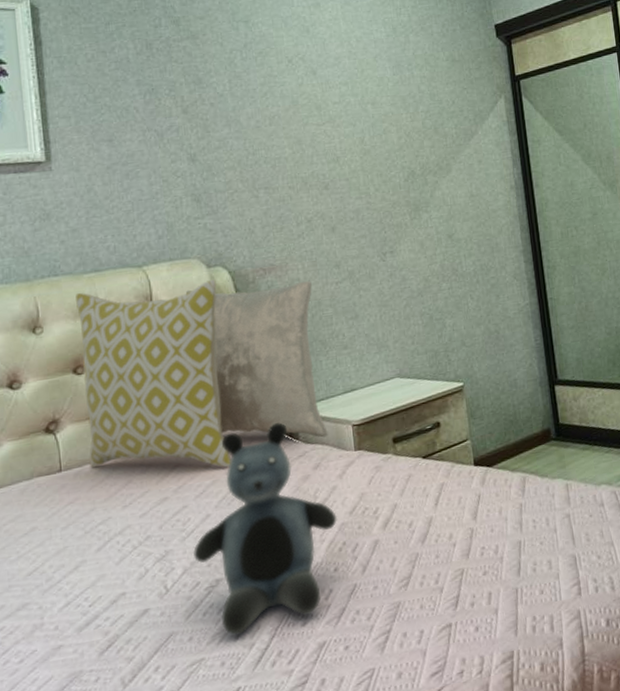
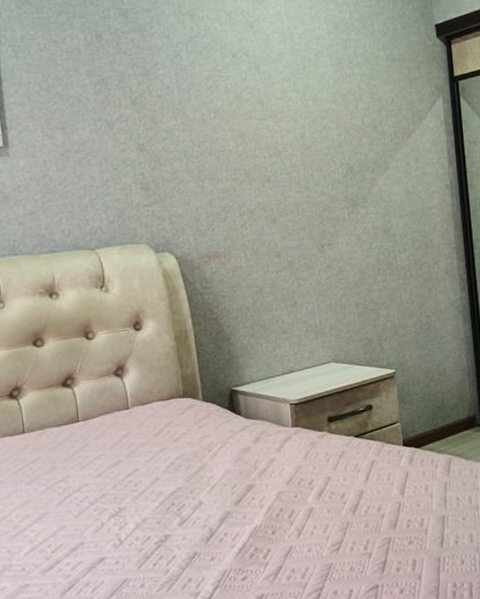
pillow: present [75,279,231,468] -> none [34,263,178,437]
pillow: present [186,280,328,438] -> none [136,268,268,414]
teddy bear: present [192,423,337,635] -> none [143,399,275,584]

